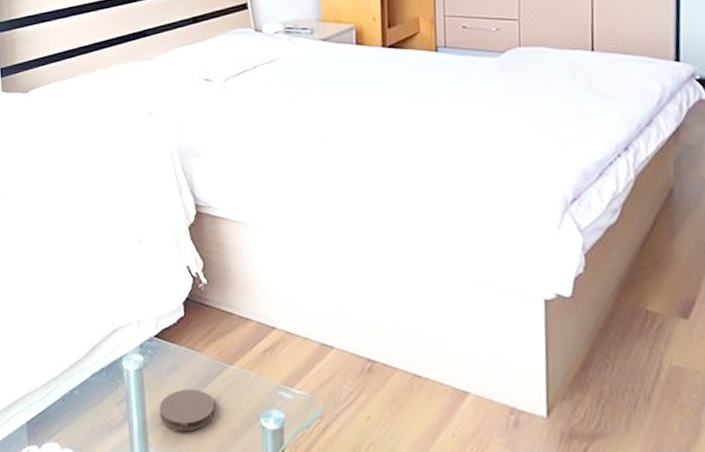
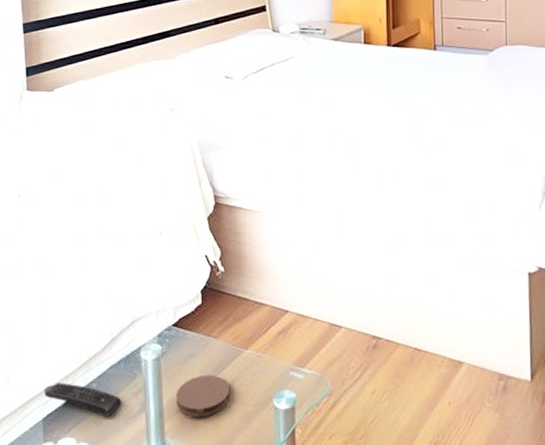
remote control: none [27,387,105,426] -> present [43,383,122,418]

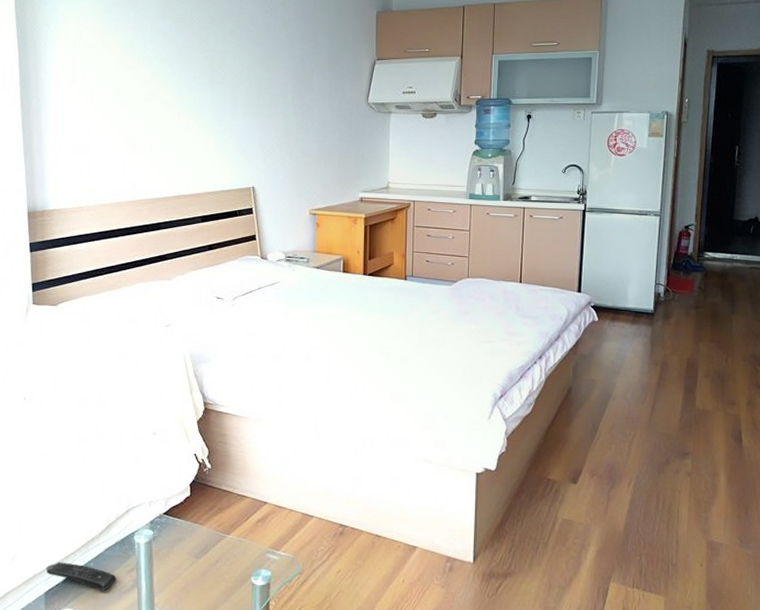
coaster: present [175,374,230,417] -> none [165,556,214,592]

